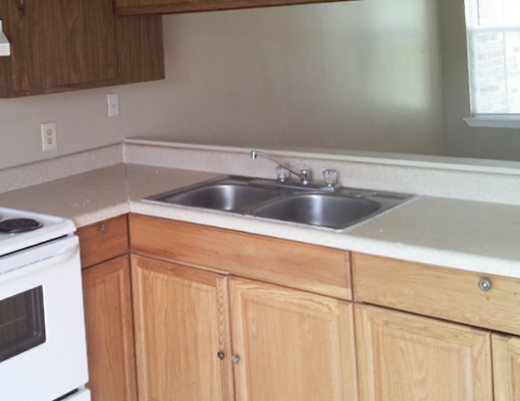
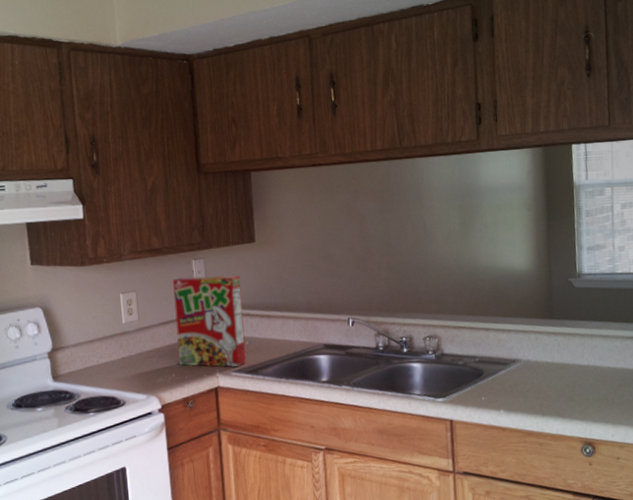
cereal box: none [89,109,156,194] -> present [172,275,247,367]

